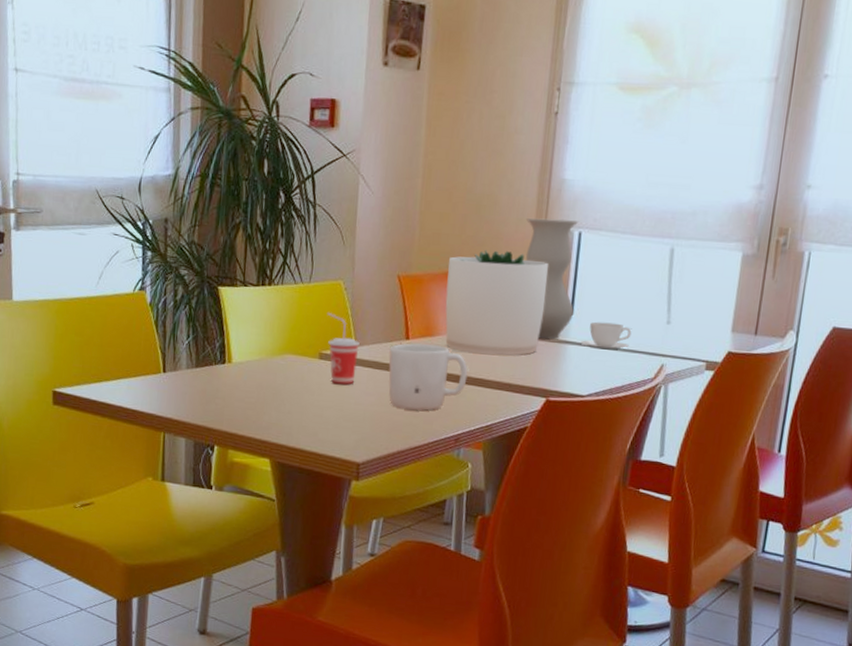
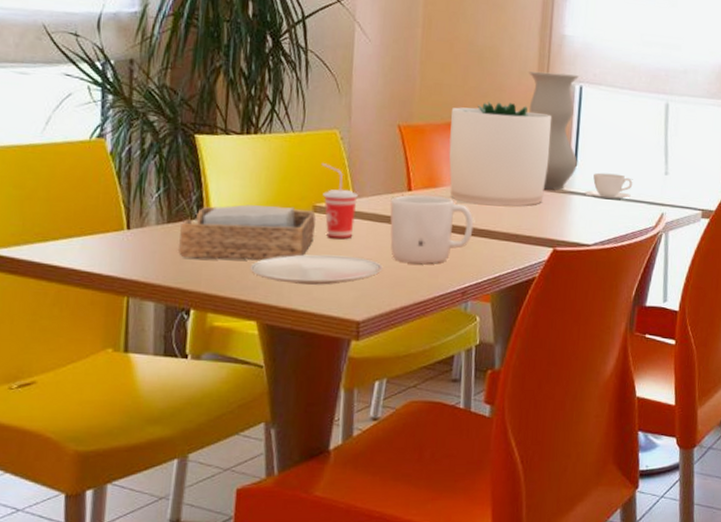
napkin holder: none [205,351,322,403] -> present [179,204,316,260]
plate: none [264,398,381,428] -> present [249,254,383,285]

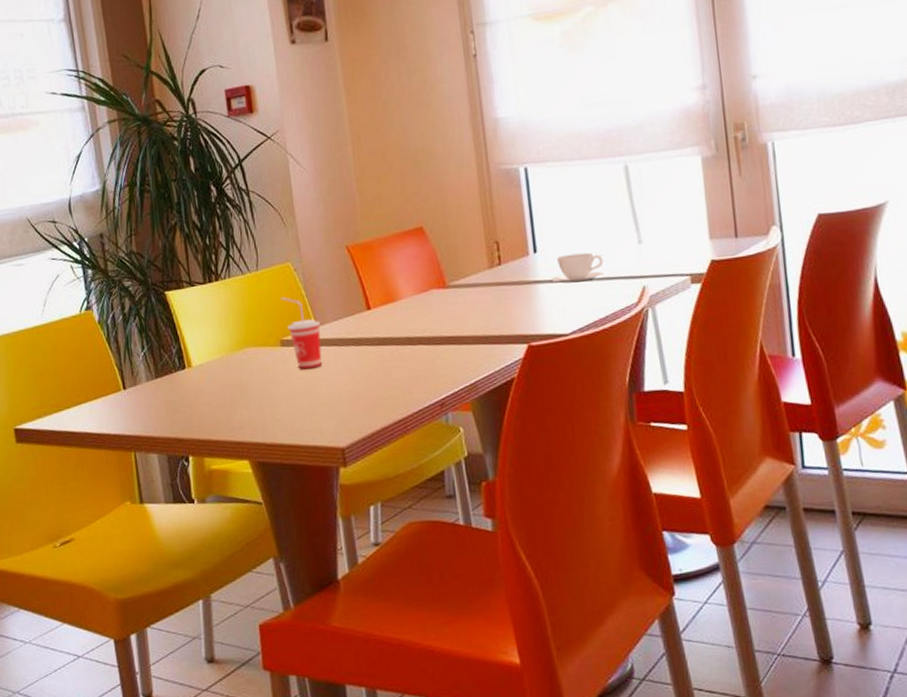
napkin holder: present [179,204,316,260] -> none [167,344,287,409]
plate: present [249,254,383,285] -> none [233,384,357,419]
mug: present [390,195,474,264] -> none [352,309,440,383]
planter: present [448,101,551,207] -> none [395,200,507,313]
vase: present [529,71,579,189] -> none [467,157,537,282]

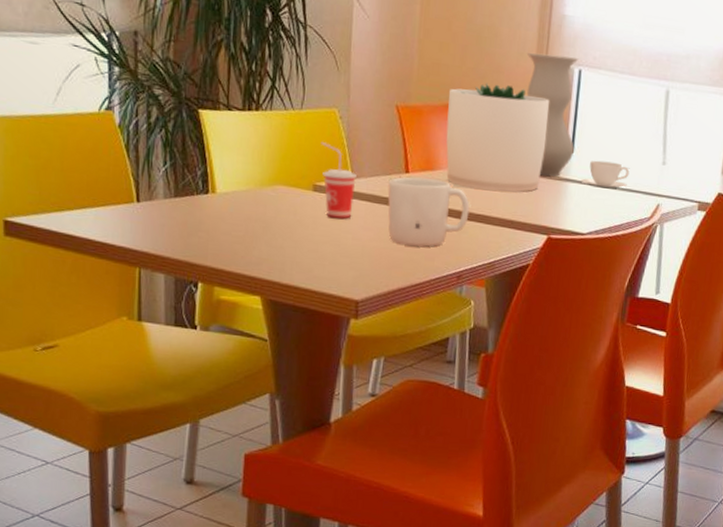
mug: none [352,309,440,383] -> present [388,177,470,247]
planter: none [395,200,507,313] -> present [446,83,549,193]
vase: none [467,157,537,282] -> present [526,53,578,176]

